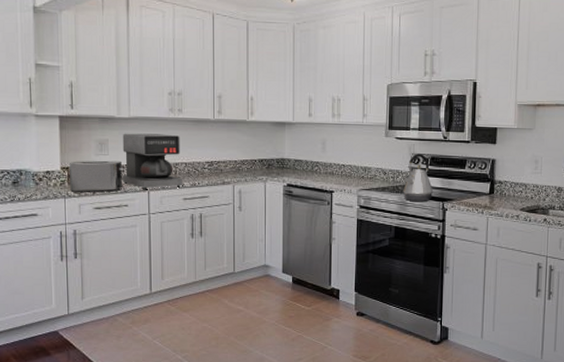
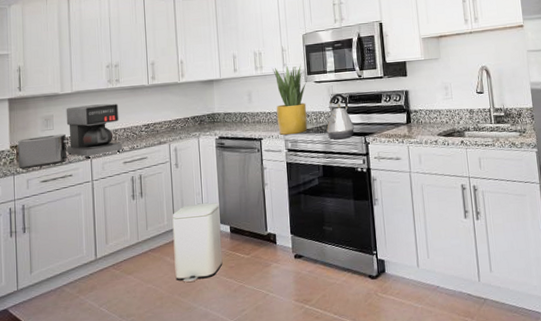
pedal bin: none [232,250,283,326] -> present [172,202,223,282]
planter: none [351,117,387,191] -> present [273,65,308,136]

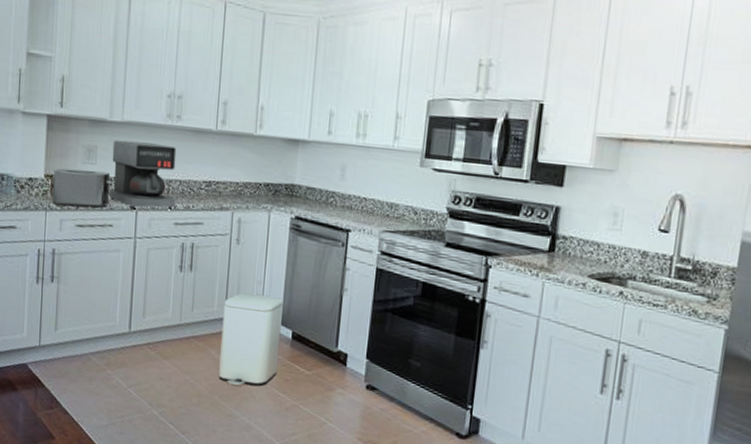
planter: present [273,65,308,136] -> none [373,140,422,235]
kettle: present [326,93,355,140] -> none [436,191,476,254]

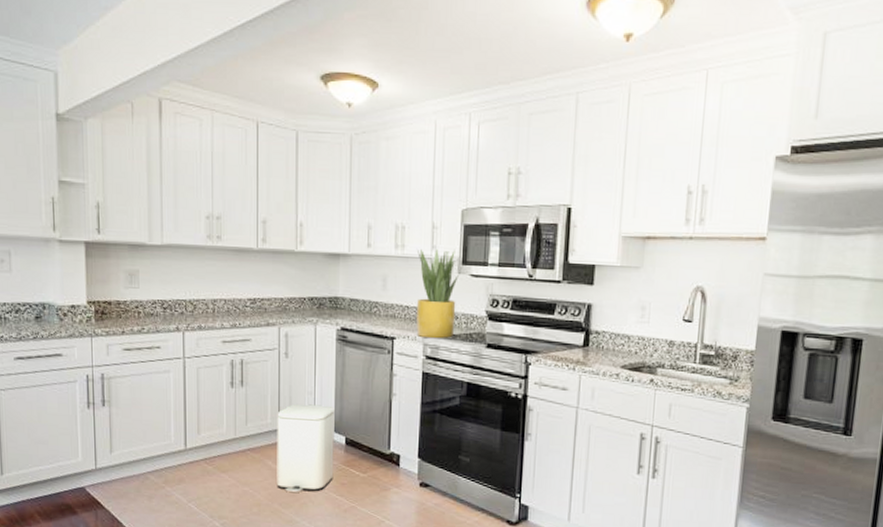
toaster: present [52,168,112,208] -> none [96,294,156,332]
coffee maker: present [108,139,177,209] -> none [154,263,222,330]
planter: none [373,140,422,235] -> present [416,249,460,339]

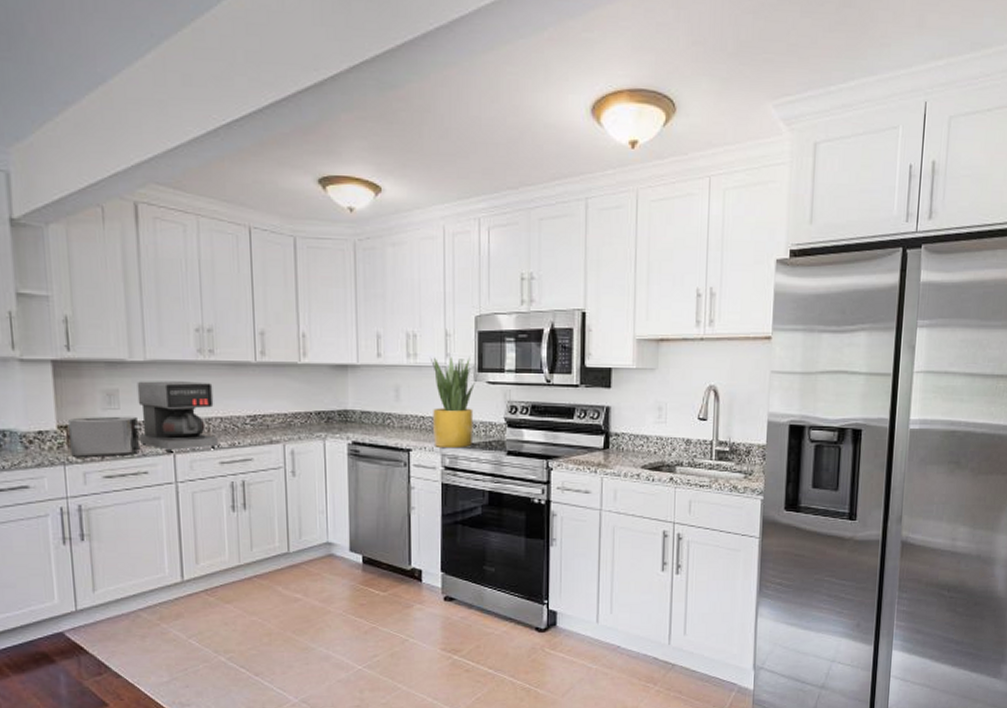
toaster: none [96,294,156,332] -> present [68,416,141,458]
coffee maker: none [154,263,222,330] -> present [137,381,219,453]
pedal bin: present [277,404,335,492] -> none [286,524,351,618]

